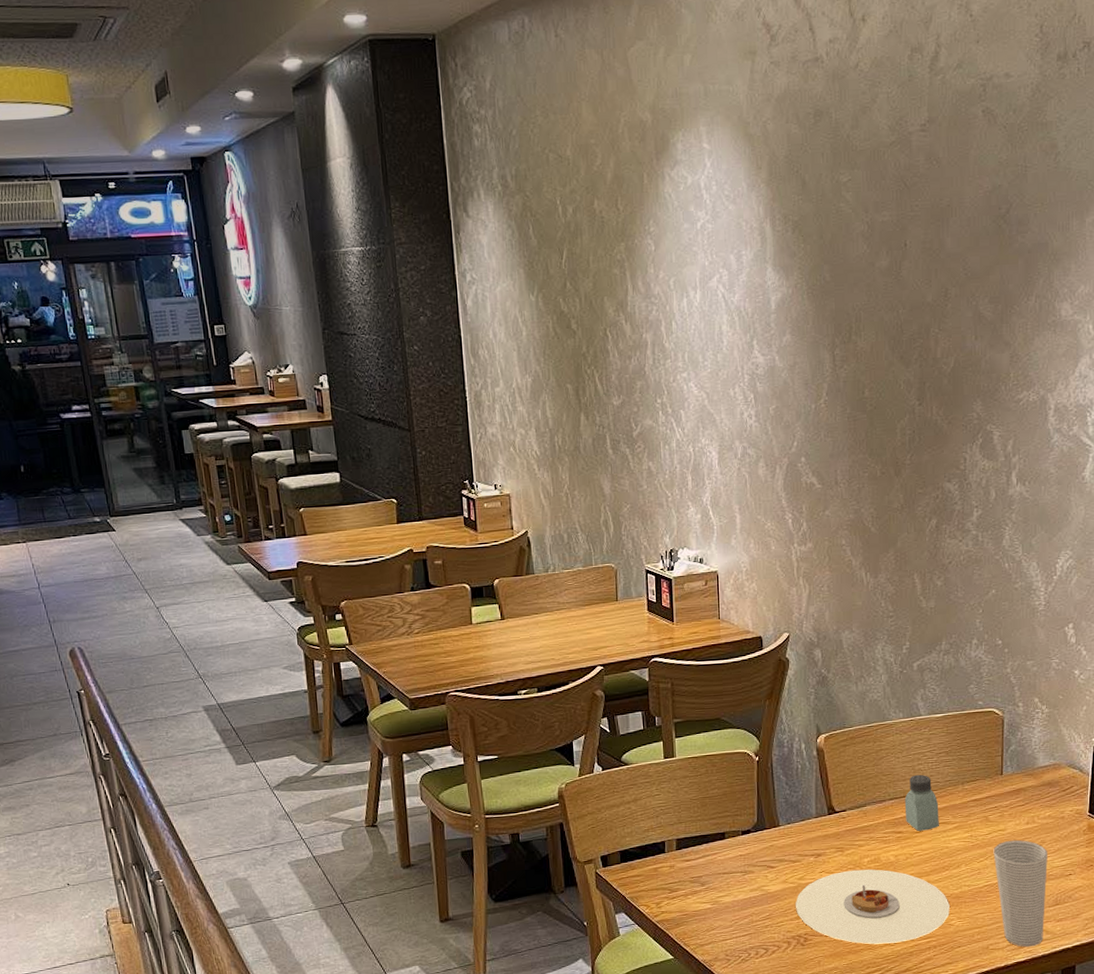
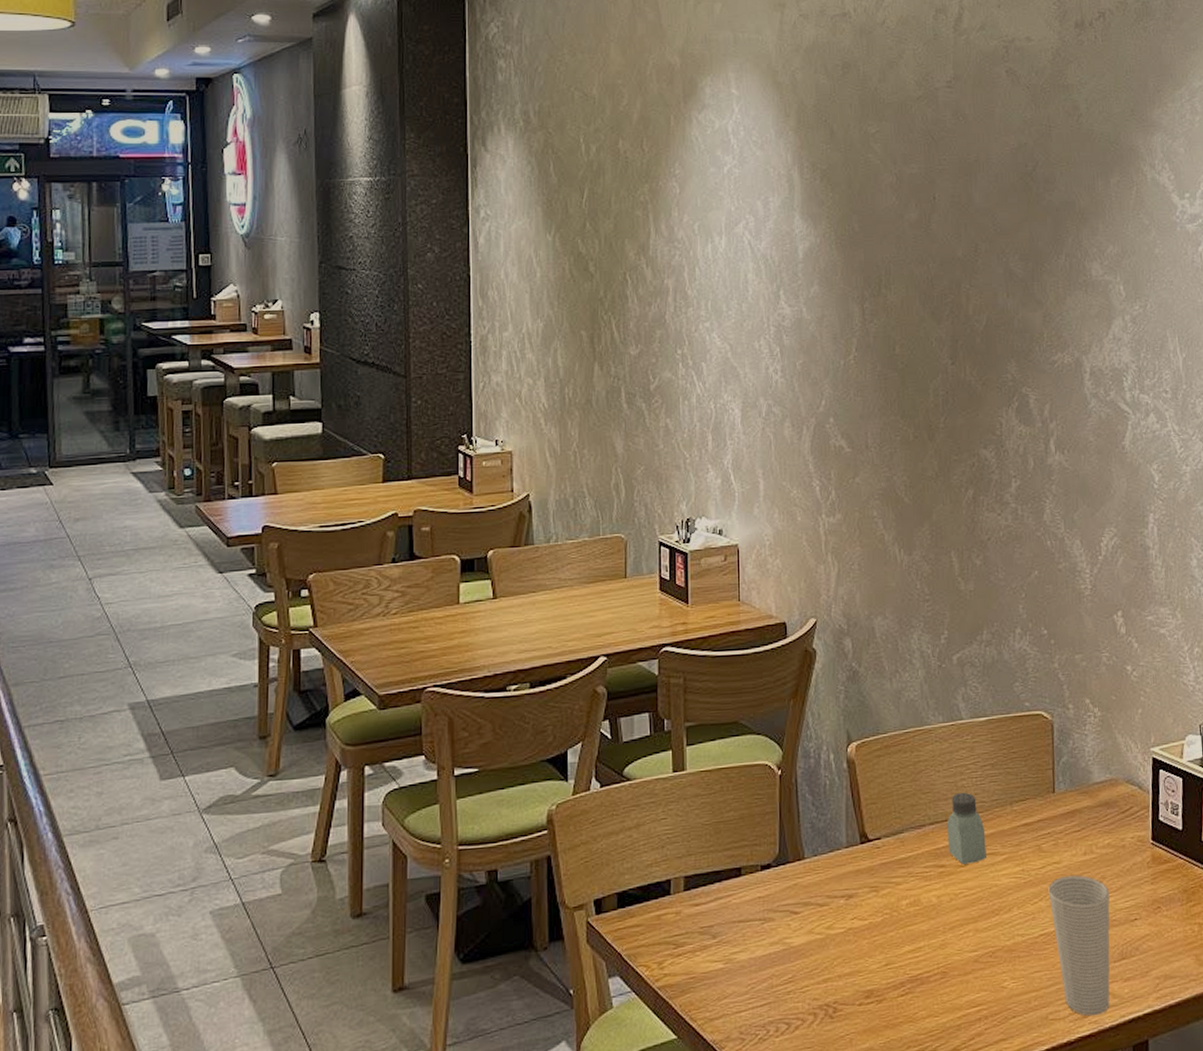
plate: present [795,869,950,945] -> none [822,914,1002,1016]

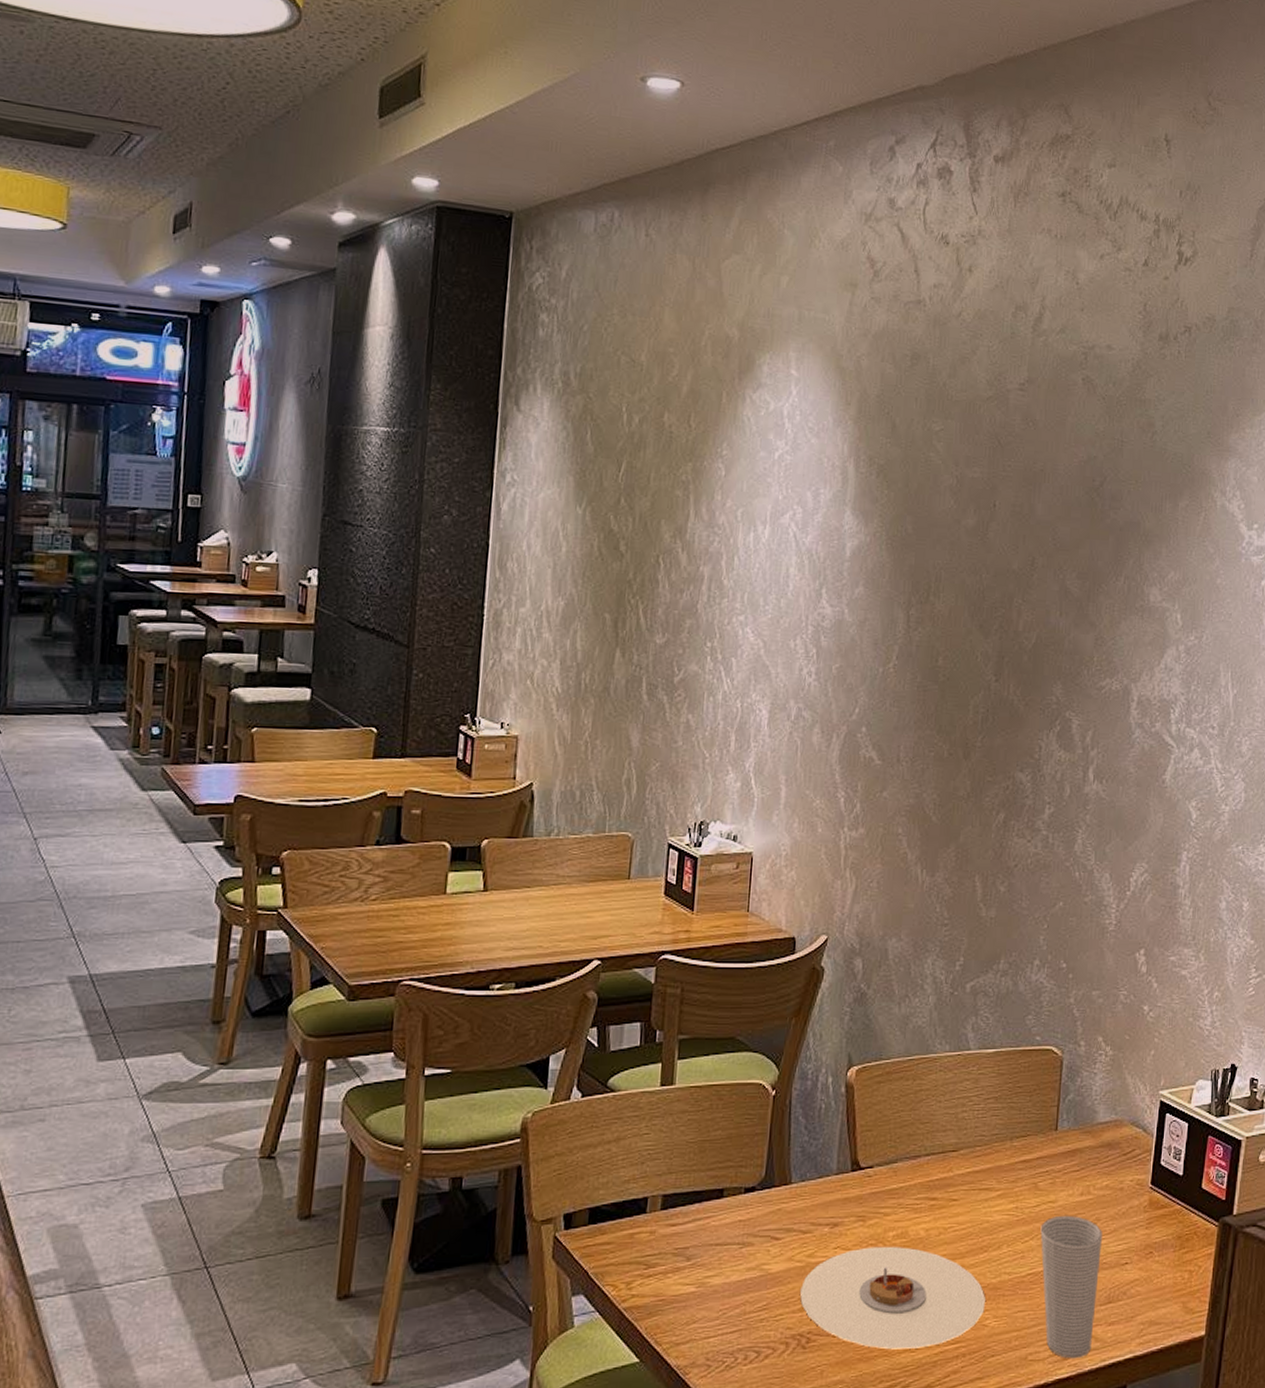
plate: none [822,914,1002,1016] -> present [799,1246,985,1350]
saltshaker: present [946,792,986,864] -> none [942,1124,982,1198]

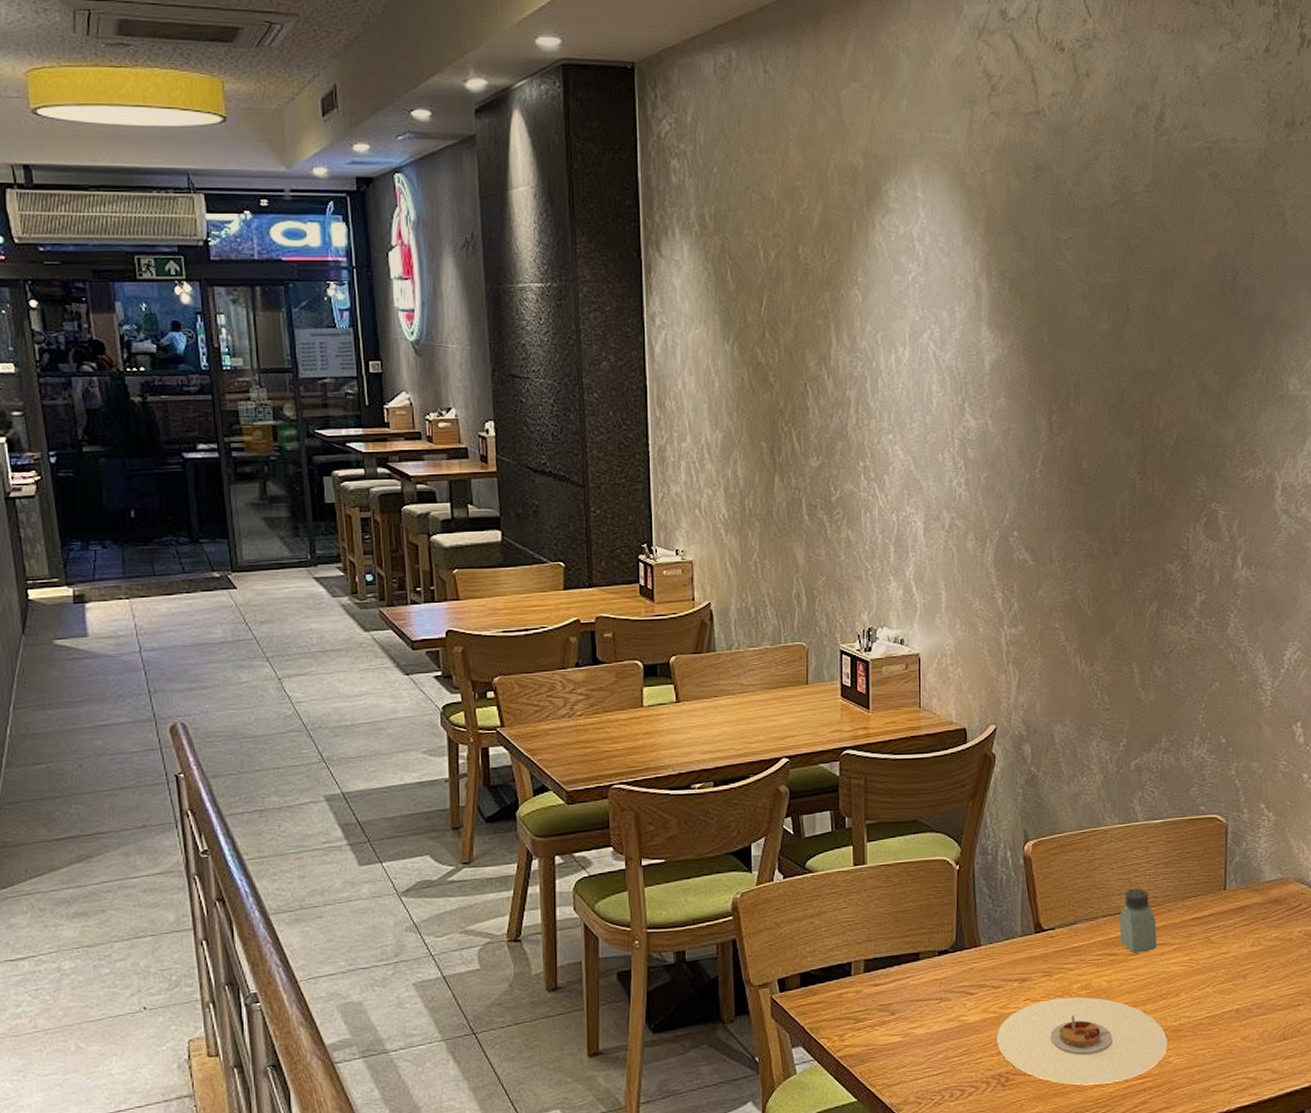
saltshaker: none [942,1124,982,1198] -> present [1119,888,1157,953]
cup: present [1040,1215,1102,1359] -> none [1215,964,1274,1089]

